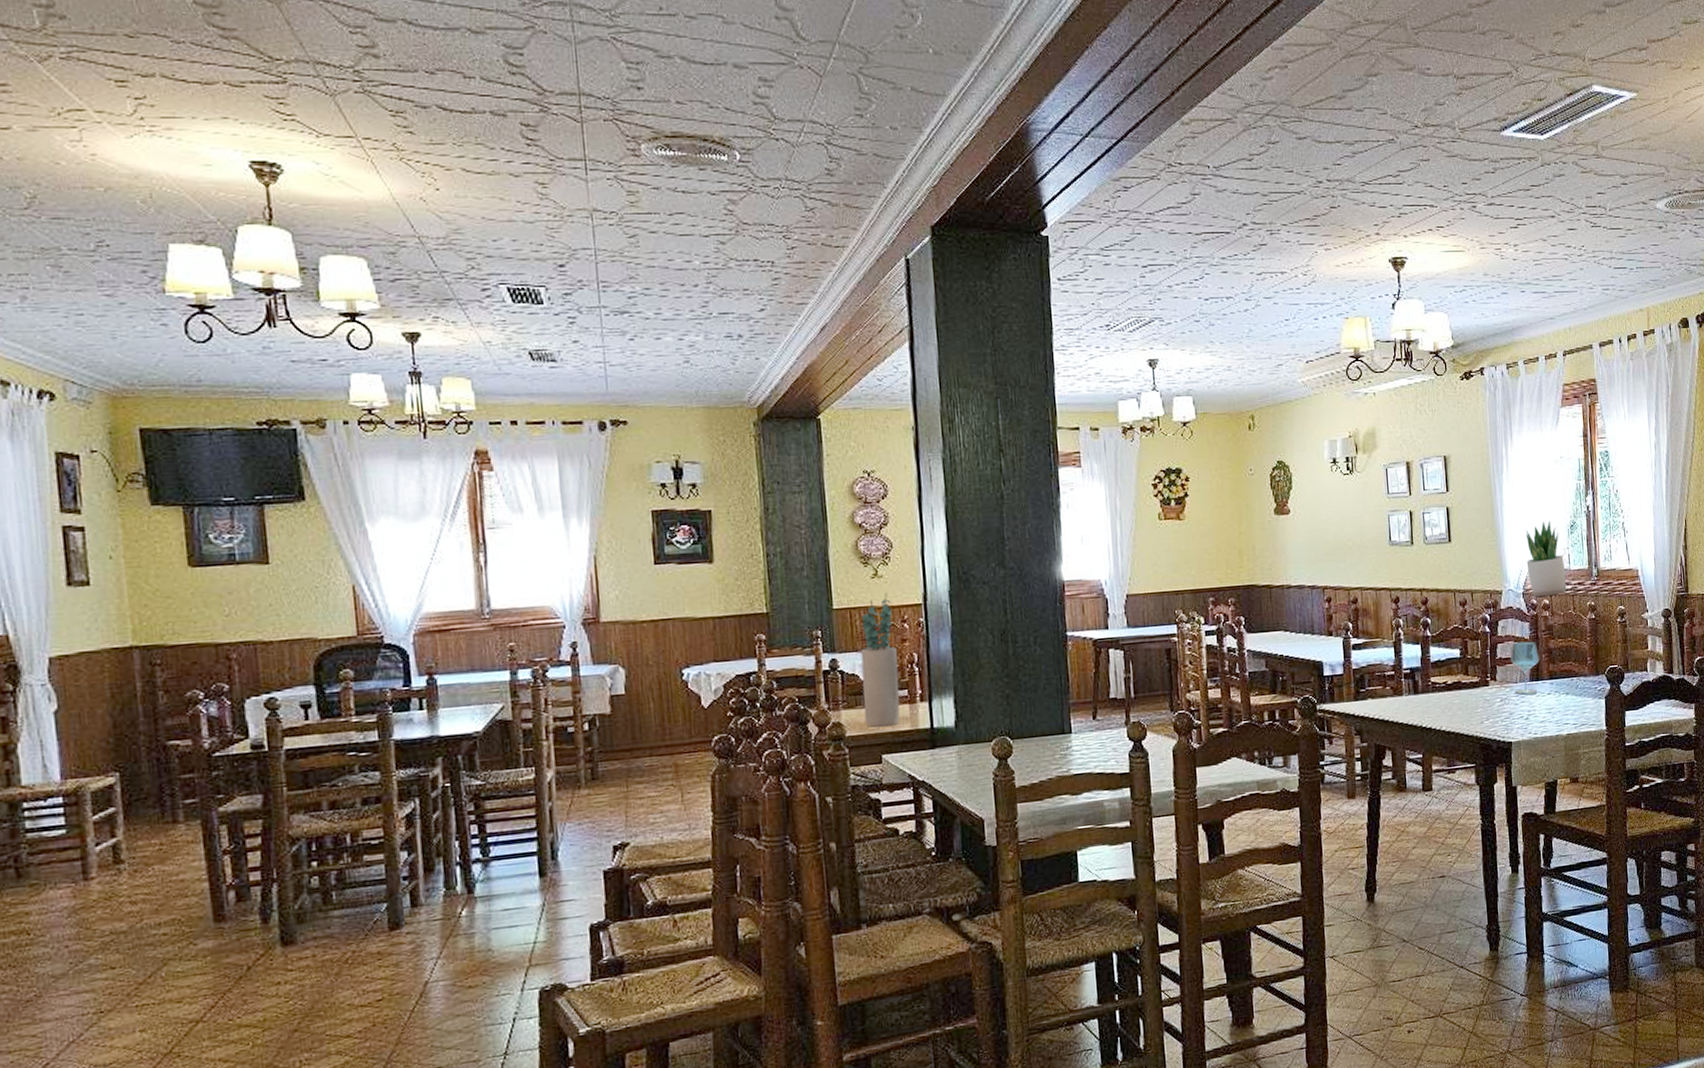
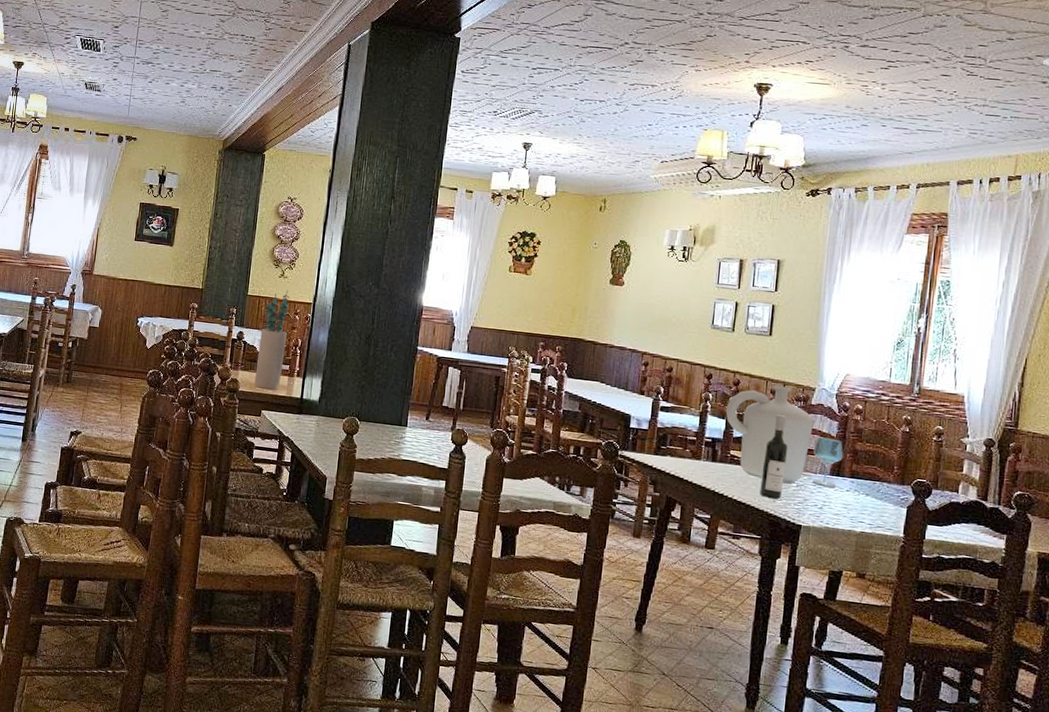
water jug: none [1418,595,1507,702] -> present [725,385,814,484]
bottle: none [1464,627,1488,720] -> present [760,415,789,499]
planter: present [1525,521,1567,597] -> none [844,334,885,403]

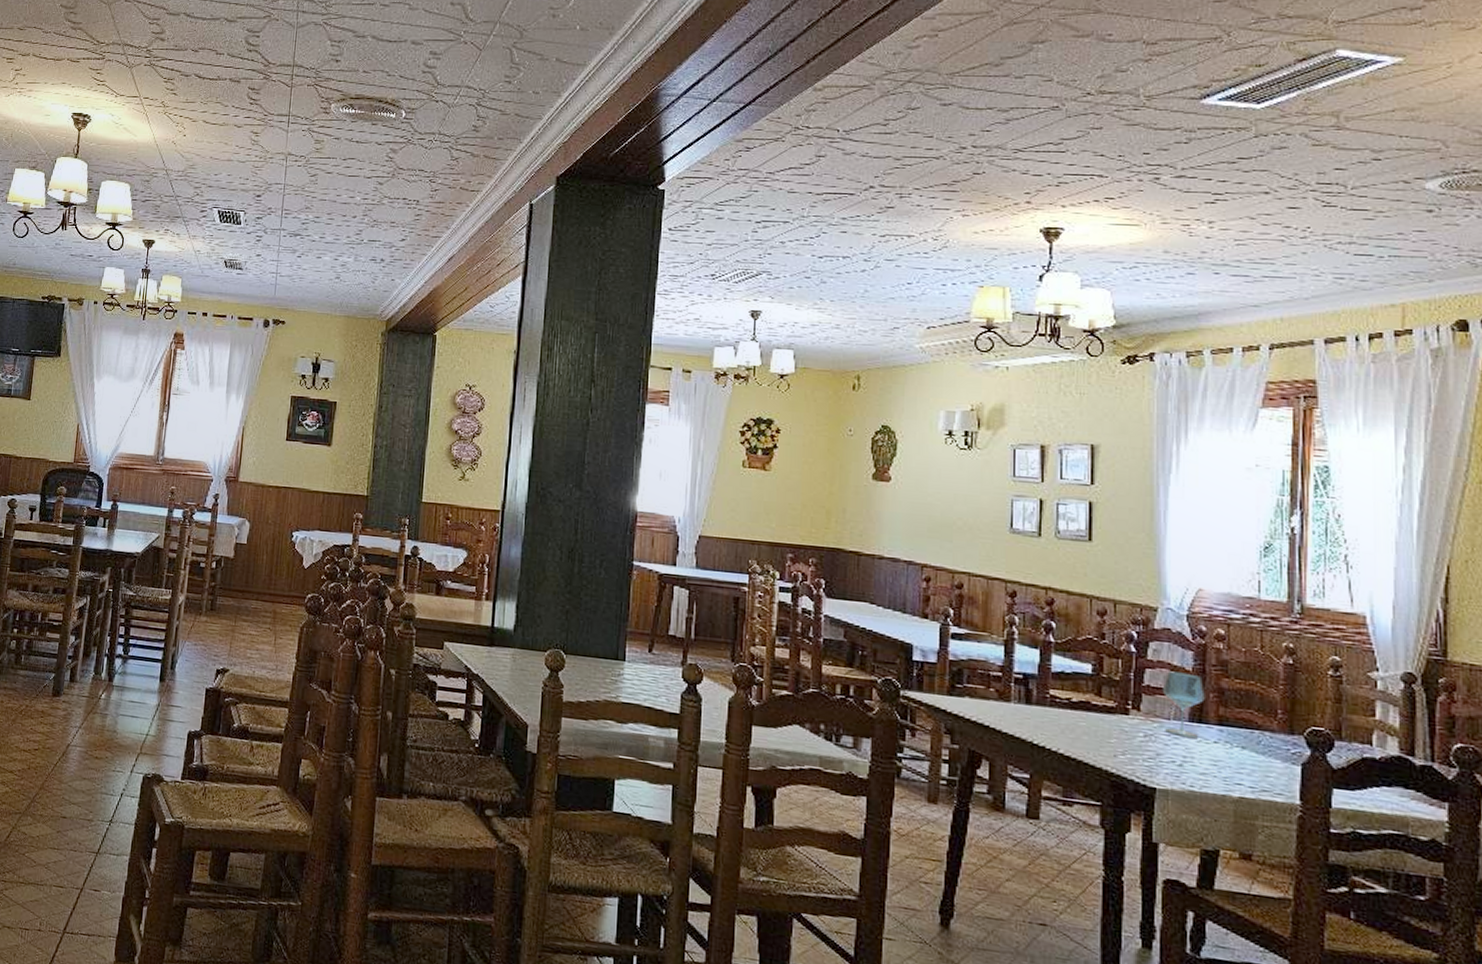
vase: present [254,290,290,391] -> none [434,495,474,619]
water jug: present [725,385,814,484] -> none [1038,605,1160,733]
bottle: present [760,415,789,499] -> none [1094,642,1128,753]

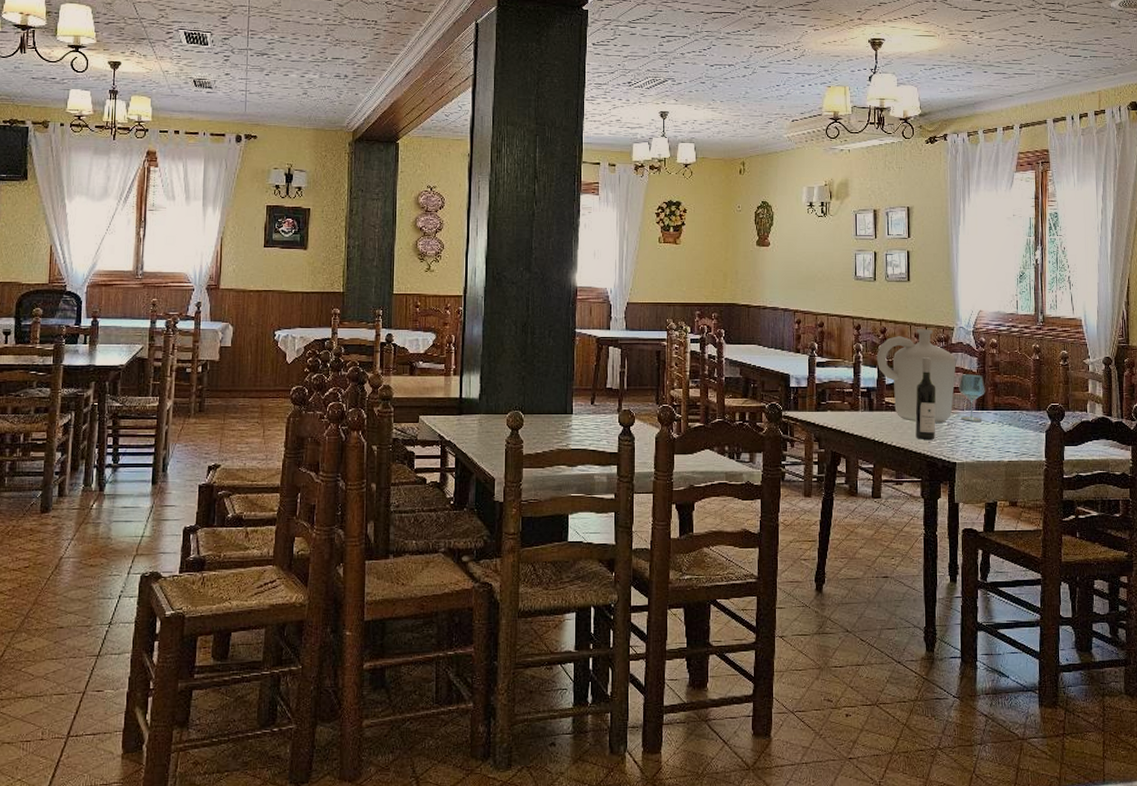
water jug: none [1038,605,1160,733] -> present [876,329,956,423]
bottle: none [1094,642,1128,753] -> present [915,357,937,439]

